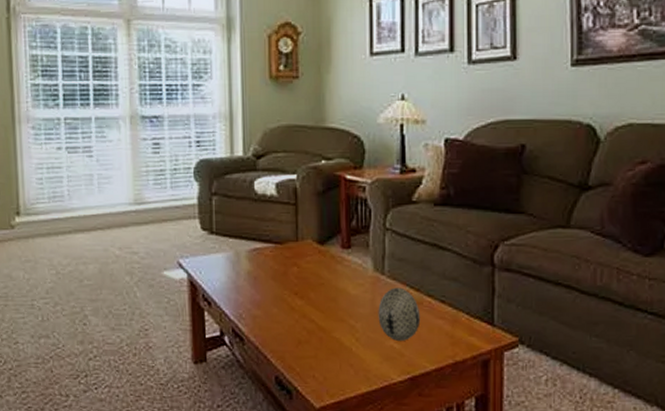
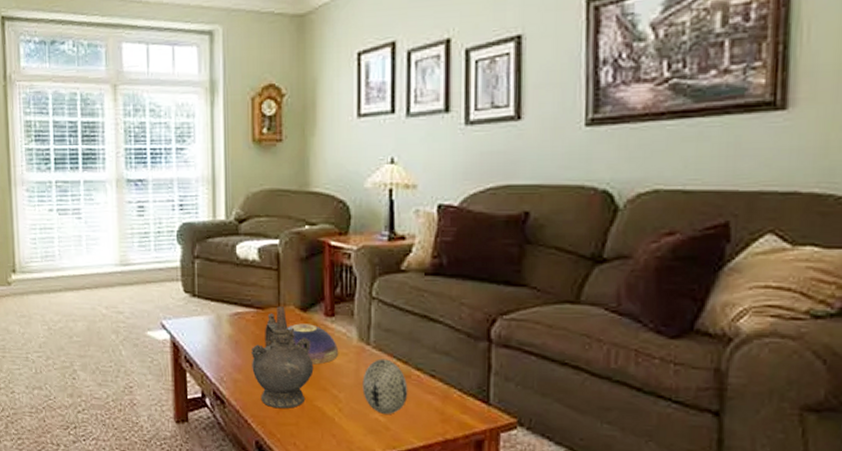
ceremonial vessel: none [270,240,332,342] -> present [252,306,314,409]
decorative bowl: none [305,256,354,296] -> present [287,323,338,365]

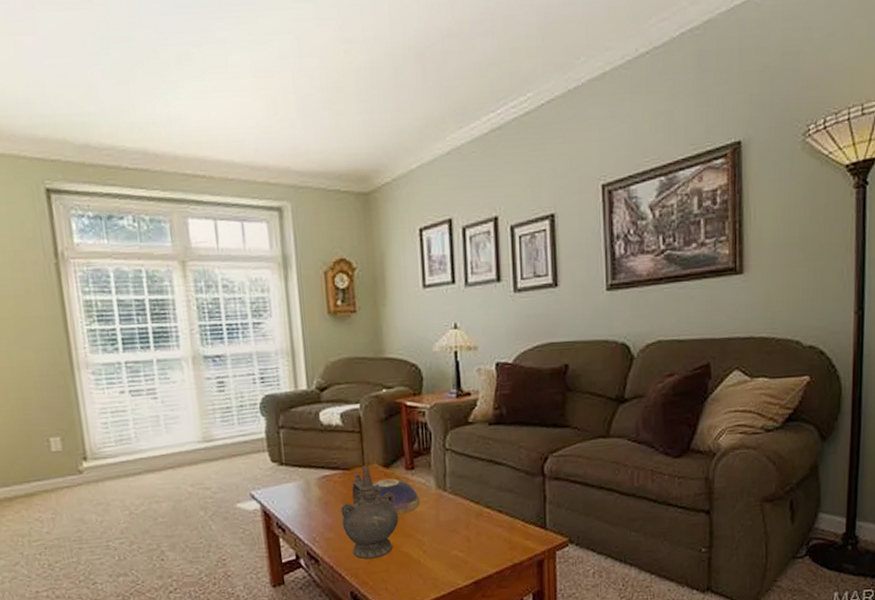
decorative egg: present [362,358,408,414] -> none [442,502,481,550]

